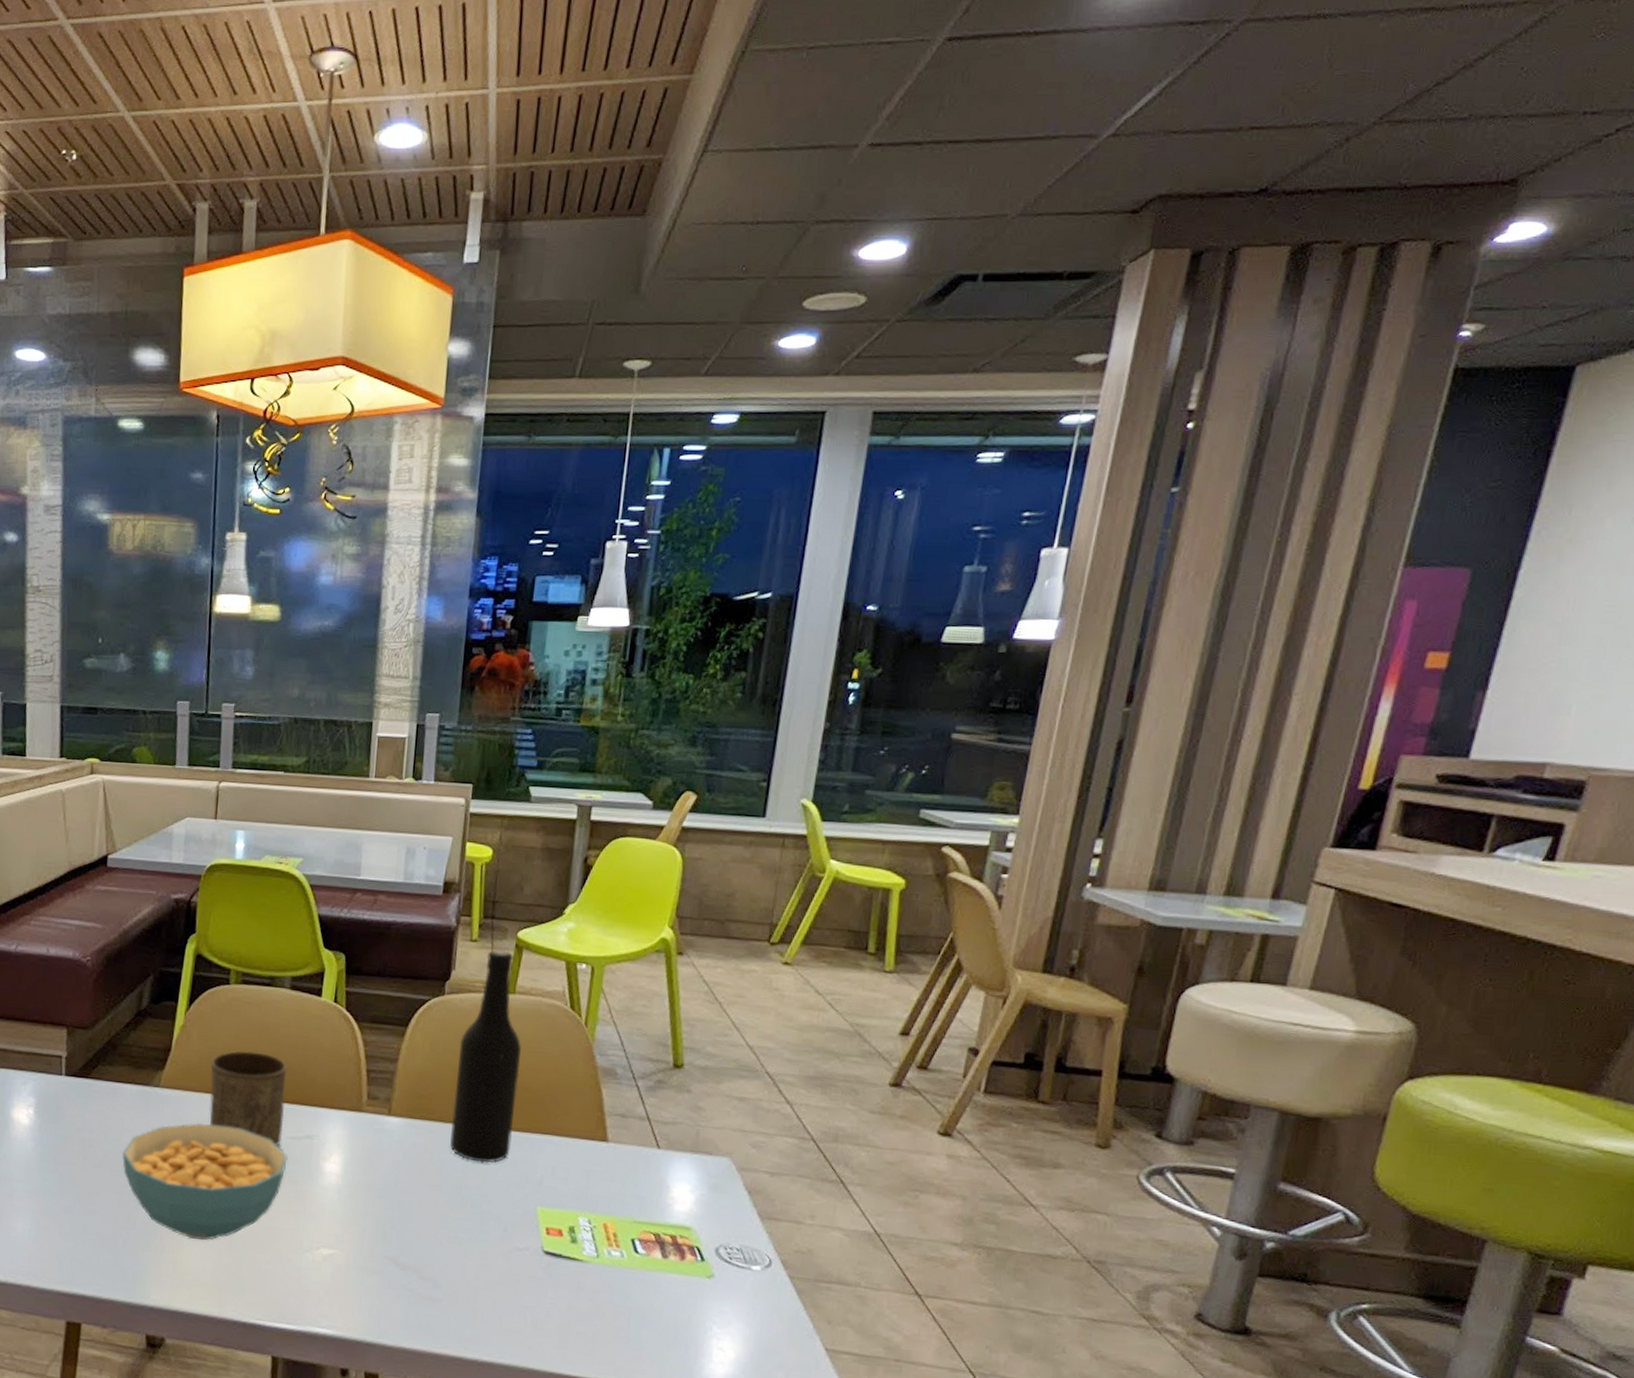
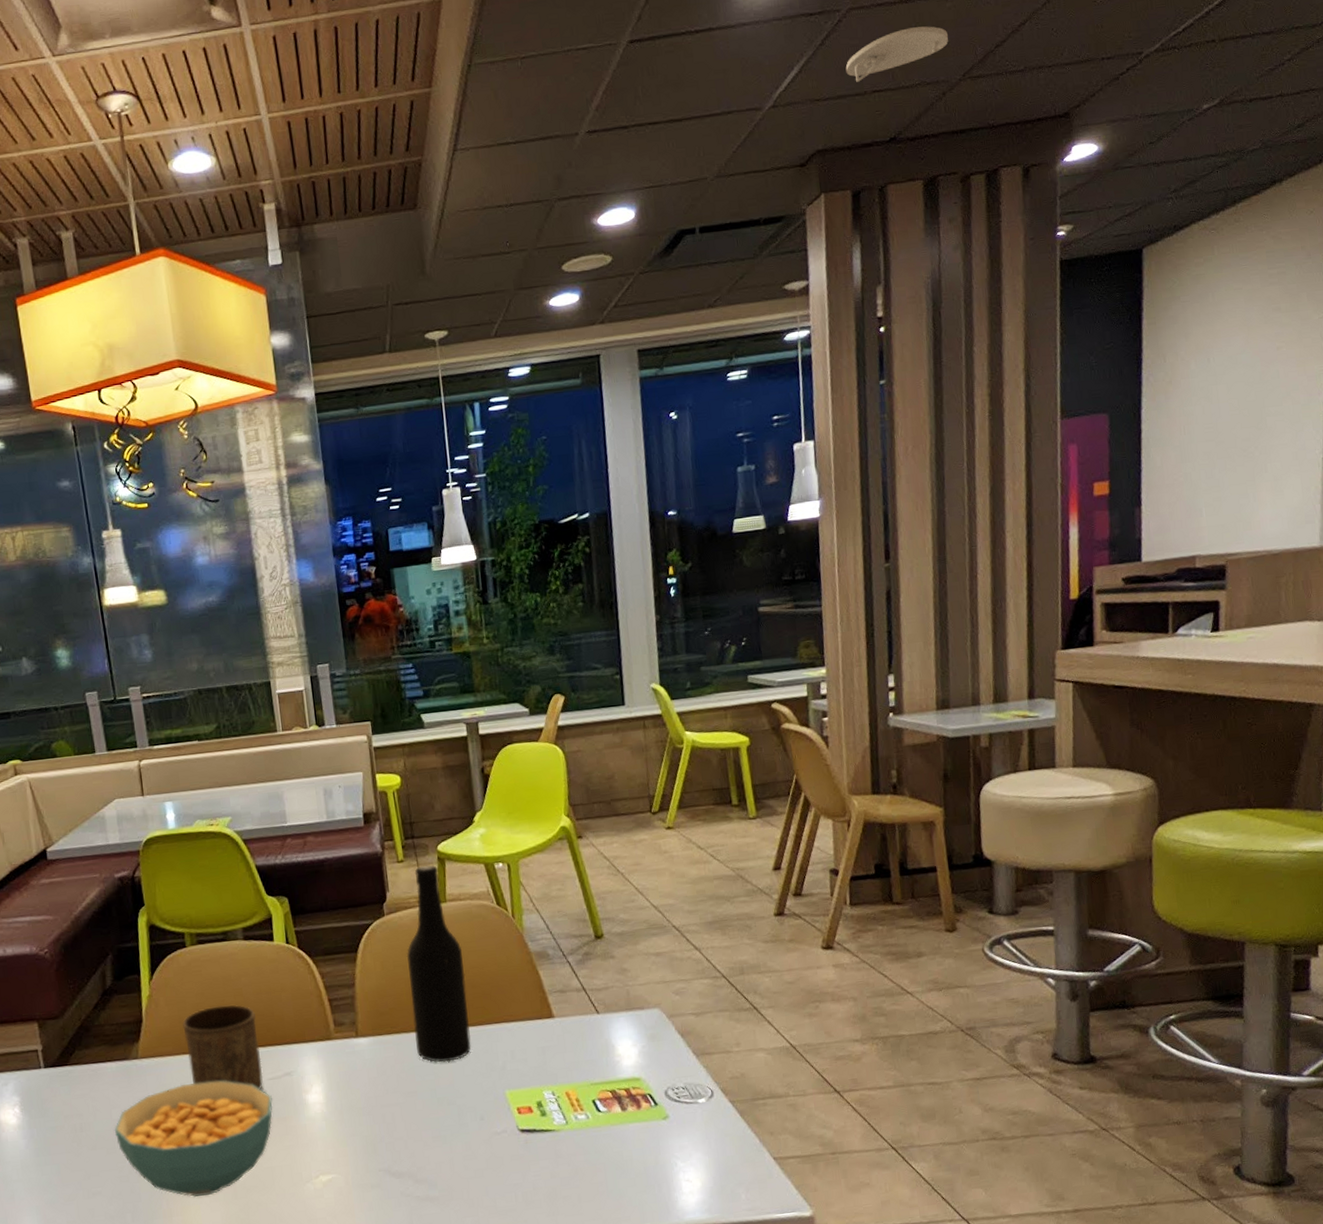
smoke detector: none [1220,50,1373,114] -> present [845,26,949,82]

